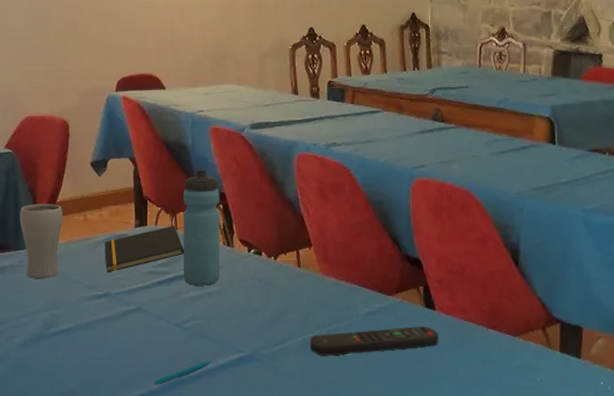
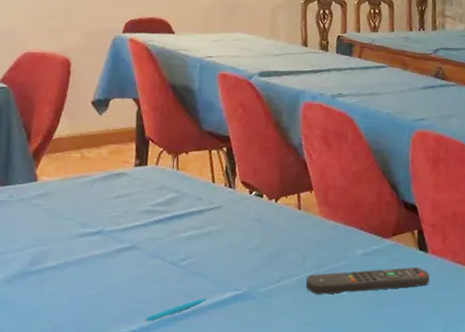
drinking glass: present [19,204,63,278] -> none [10,139,59,214]
notepad: present [105,225,184,273] -> none [101,165,184,211]
water bottle: present [183,169,220,286] -> none [181,112,225,225]

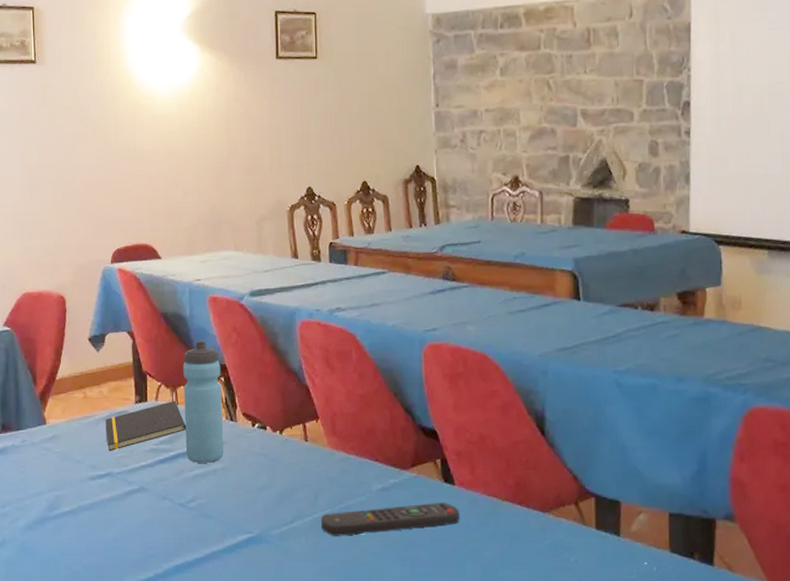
notepad: none [101,165,184,211] -> present [105,400,186,452]
pen: present [143,298,207,322] -> none [158,542,219,568]
water bottle: none [181,112,225,225] -> present [183,340,223,463]

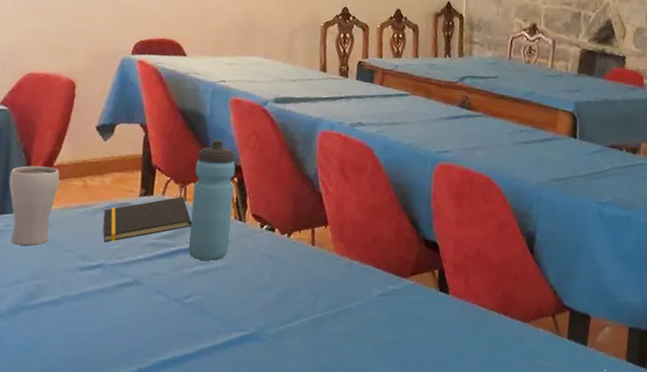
drinking glass: none [19,382,63,459] -> present [8,165,60,246]
remote control: present [320,502,459,536] -> none [317,309,450,337]

